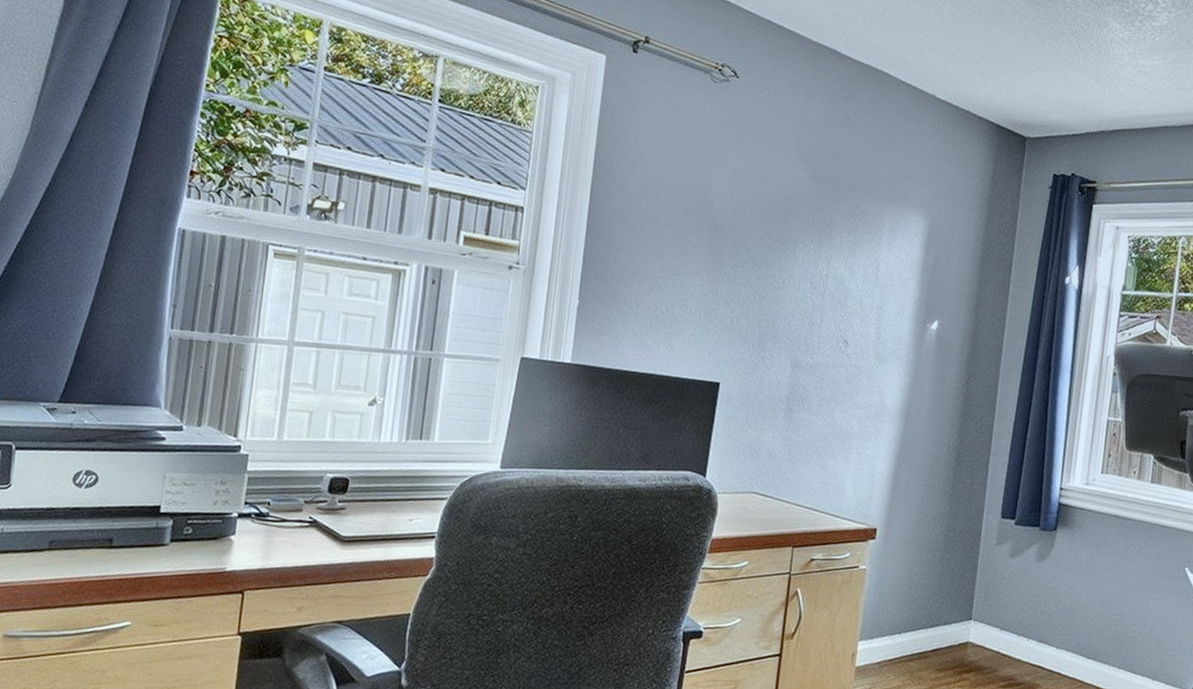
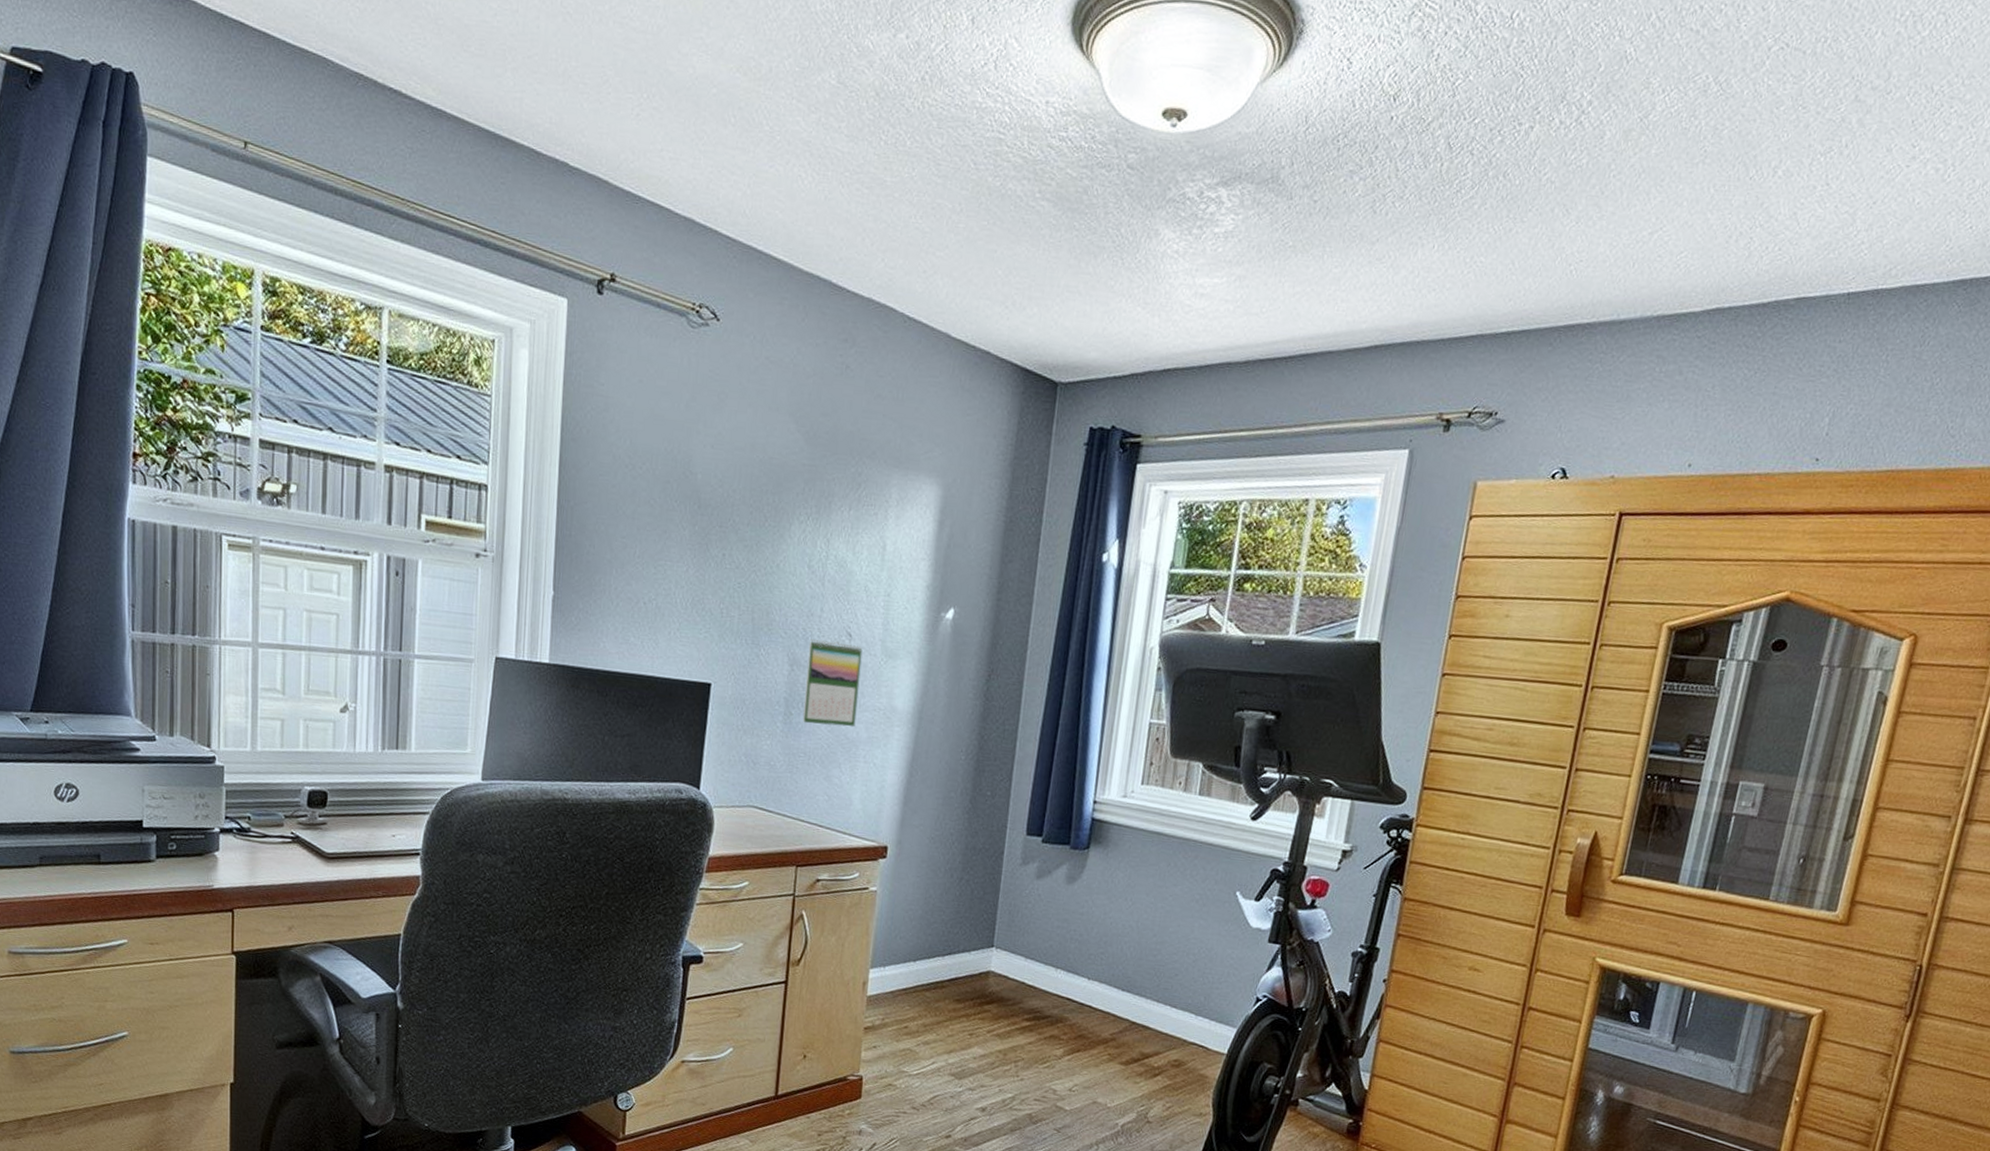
calendar: none [802,345,857,422] -> present [802,639,863,727]

